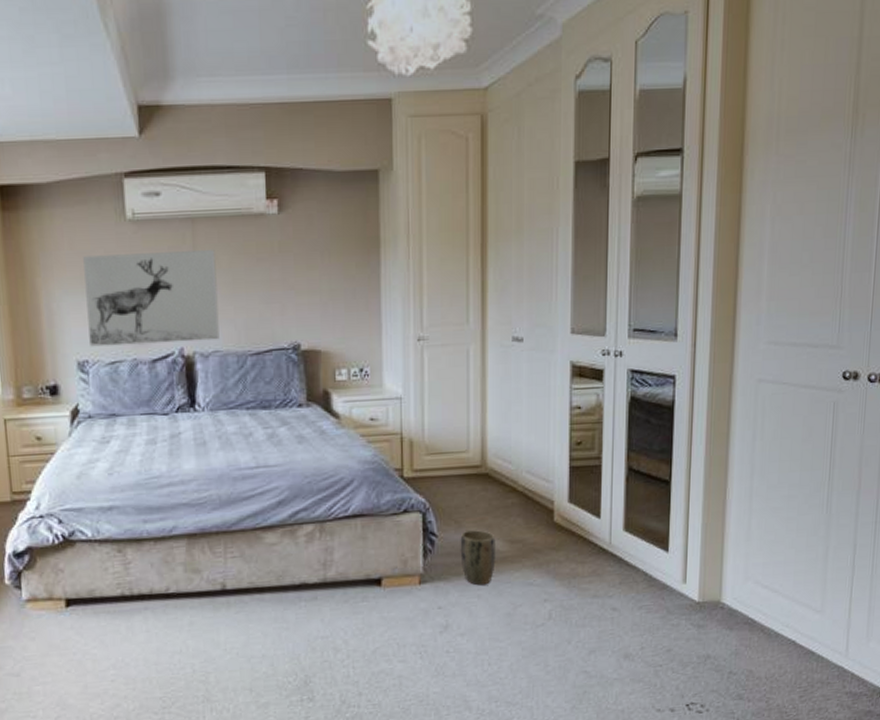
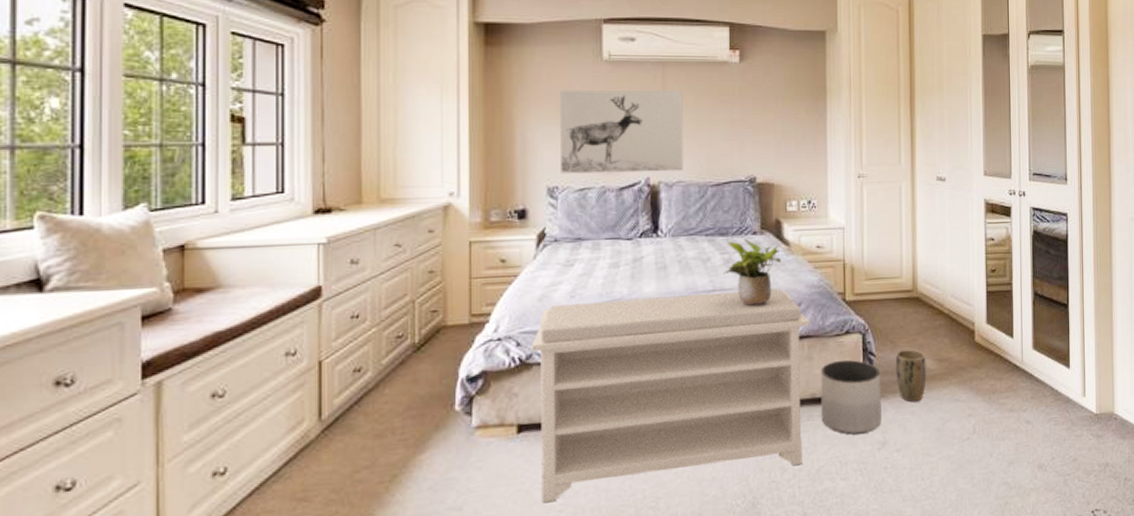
bench: none [73,464,363,673] -> present [531,288,809,504]
potted plant: none [266,412,330,483] -> present [722,239,781,306]
planter: none [376,540,444,617] -> present [821,359,881,435]

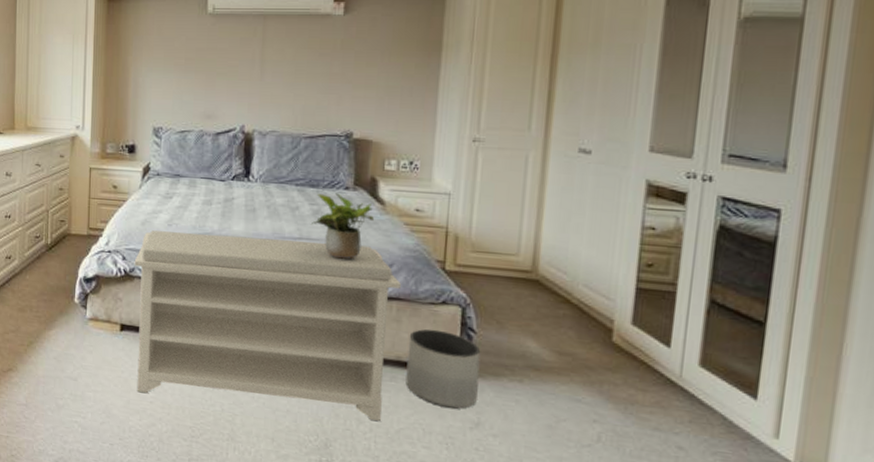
wall art: present [560,91,683,174] -> none [165,41,282,121]
plant pot: present [895,349,926,402] -> none [500,333,542,391]

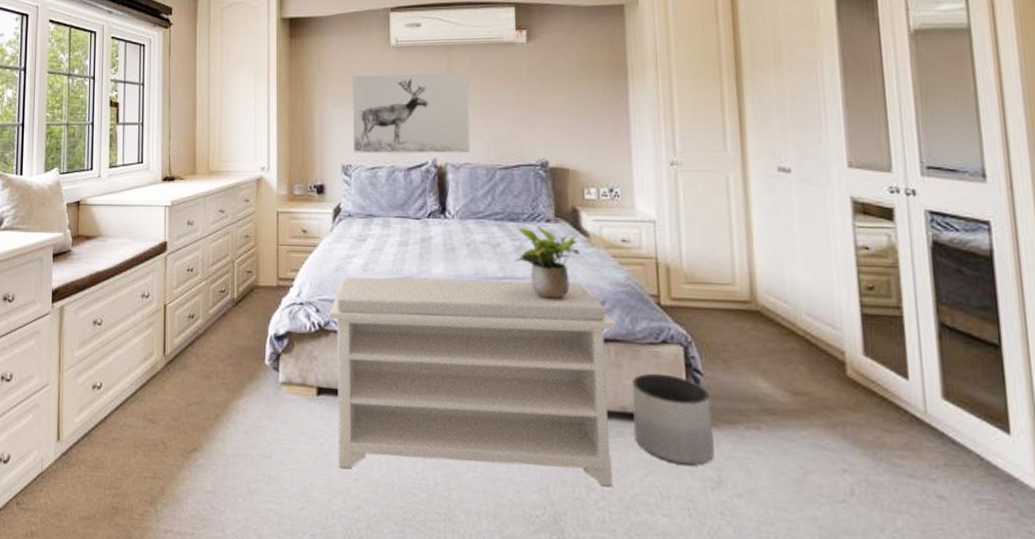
wall art: none [165,41,282,121] -> present [353,73,470,153]

